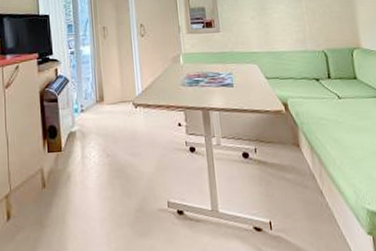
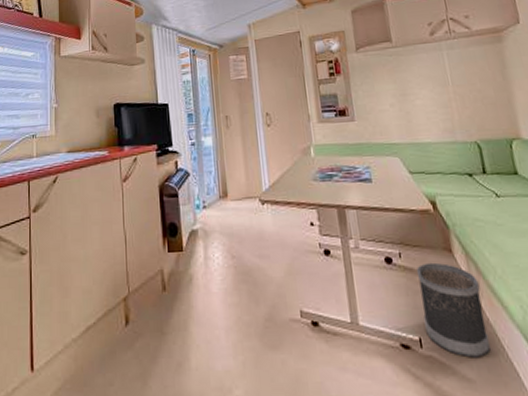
wastebasket: none [268,156,328,237] -> present [416,262,491,358]

